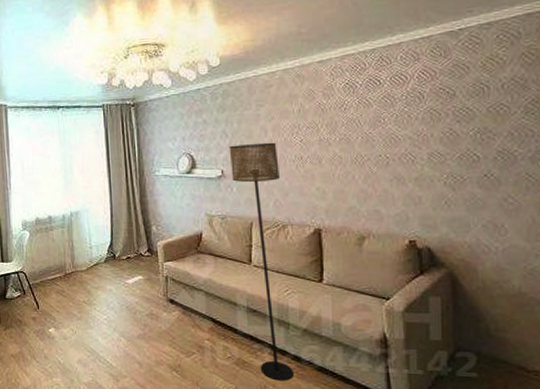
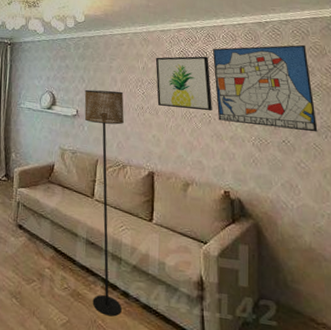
wall art: none [313,85,390,153] -> present [155,56,212,112]
wall art: none [388,51,532,161] -> present [213,44,318,132]

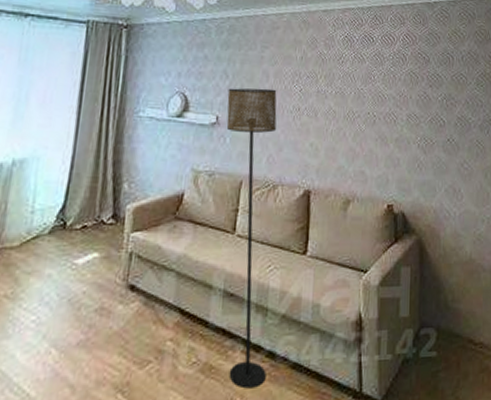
wall art: present [155,56,212,112] -> none [316,42,378,110]
wall art: present [213,44,318,132] -> none [380,29,481,128]

